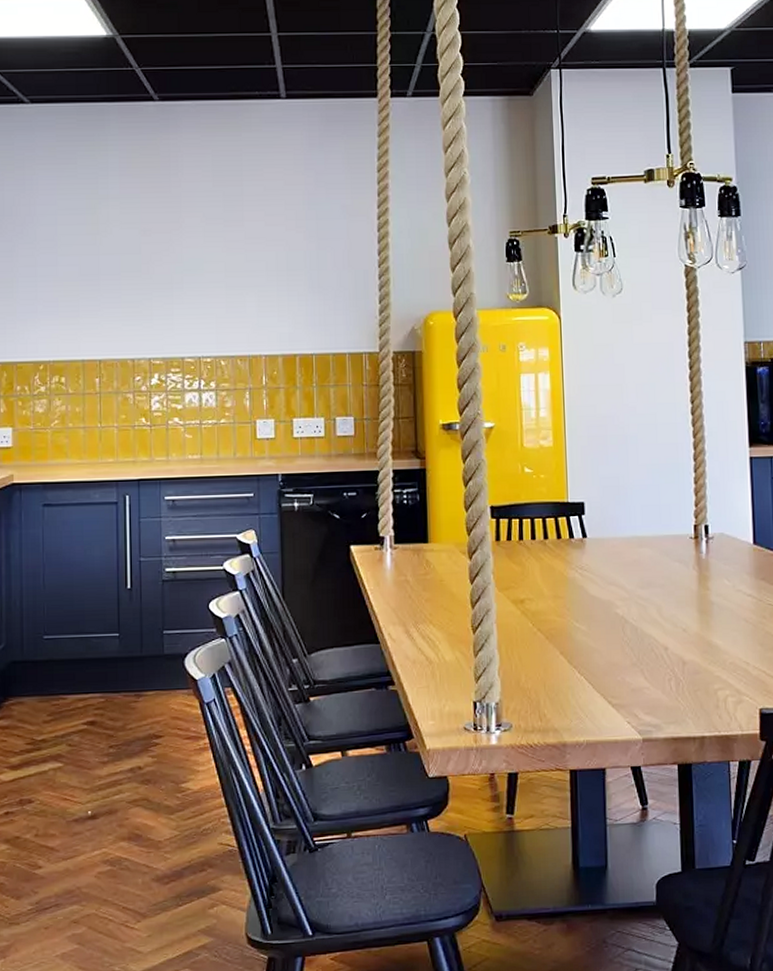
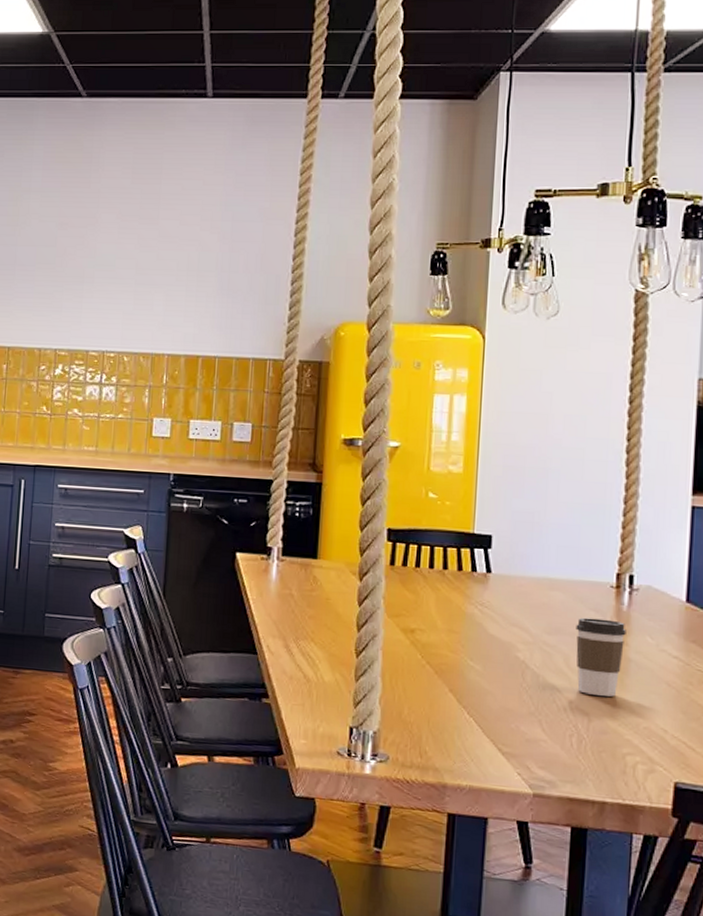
coffee cup: none [664,568,707,640] -> present [576,617,626,697]

